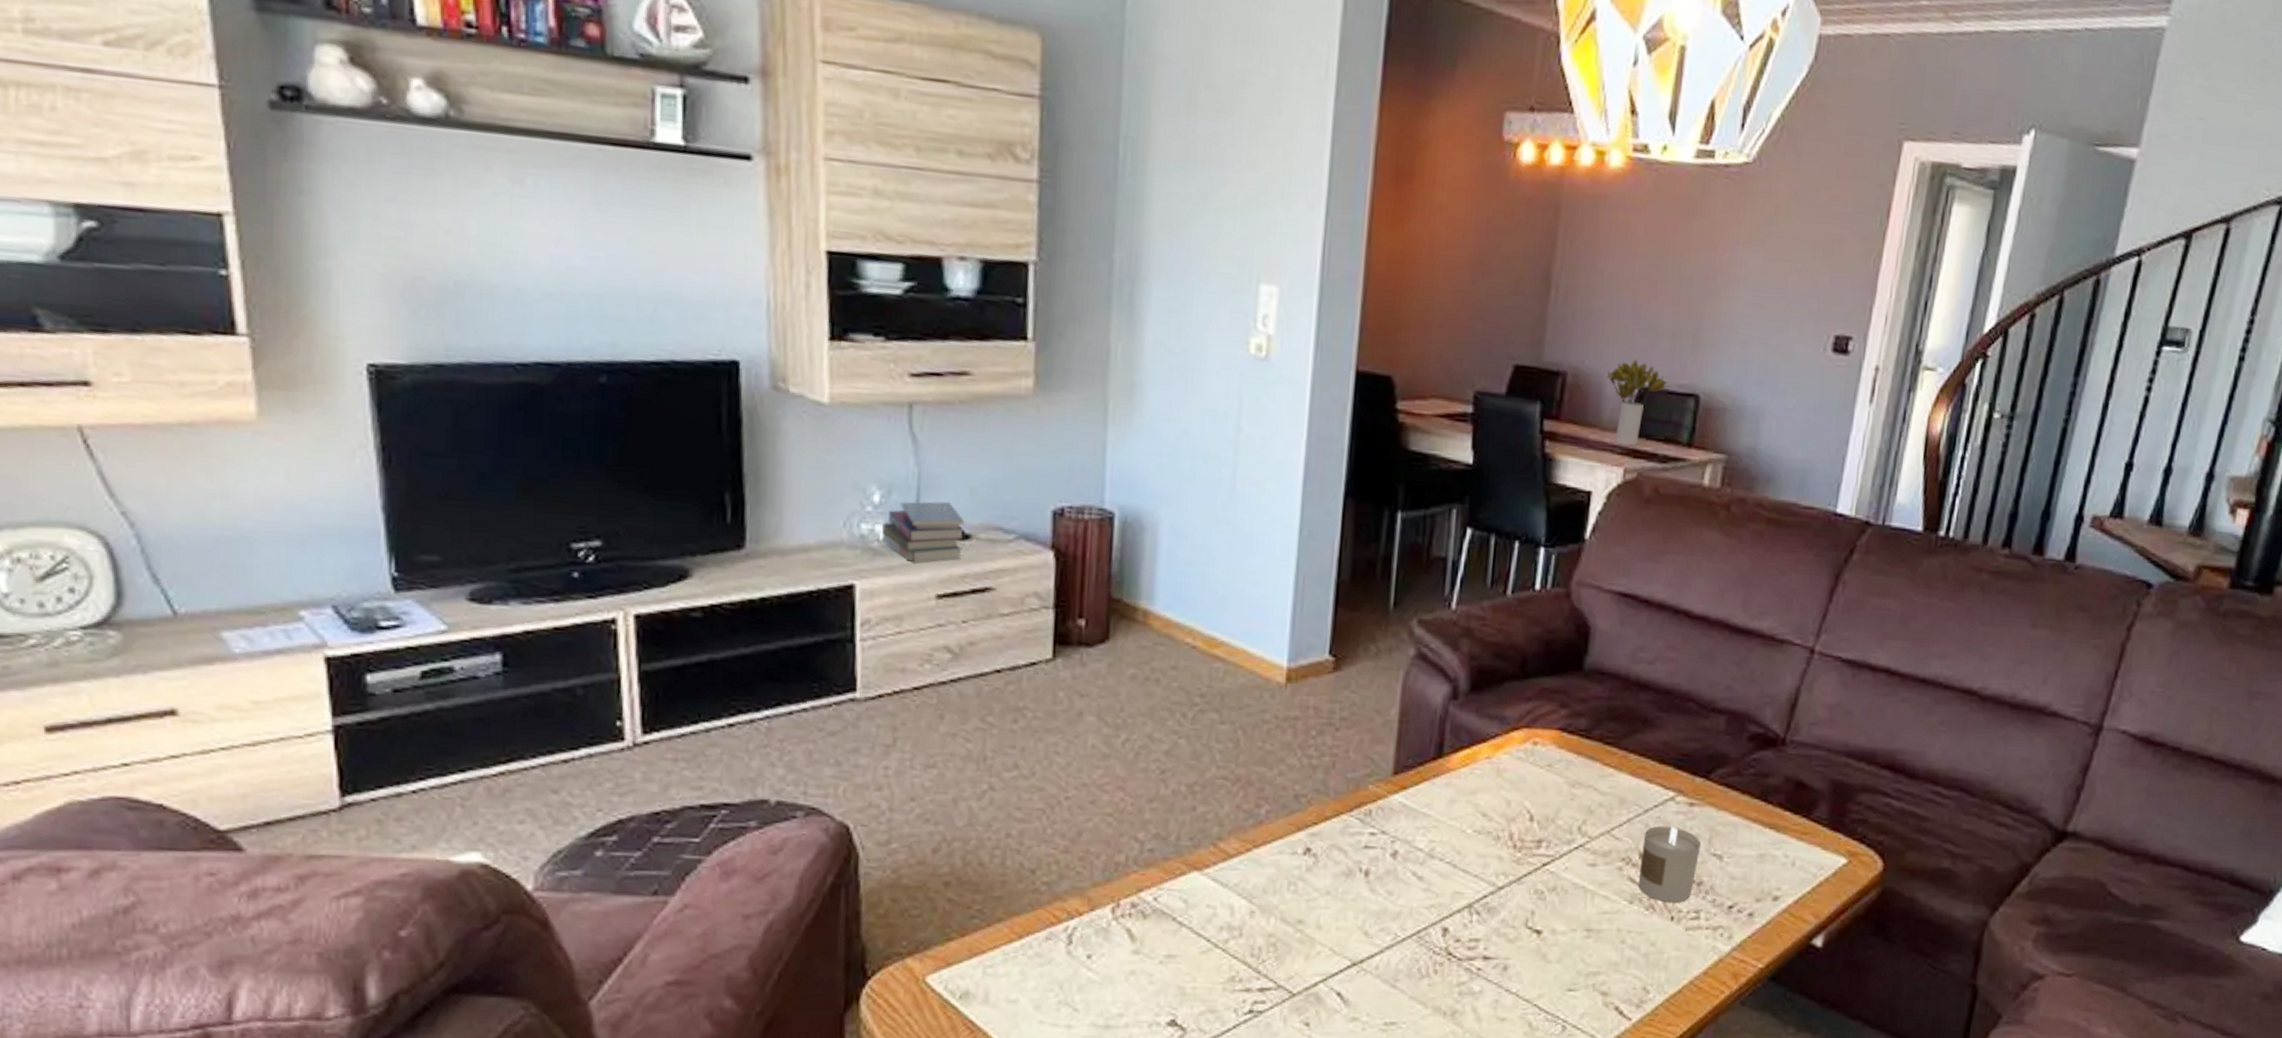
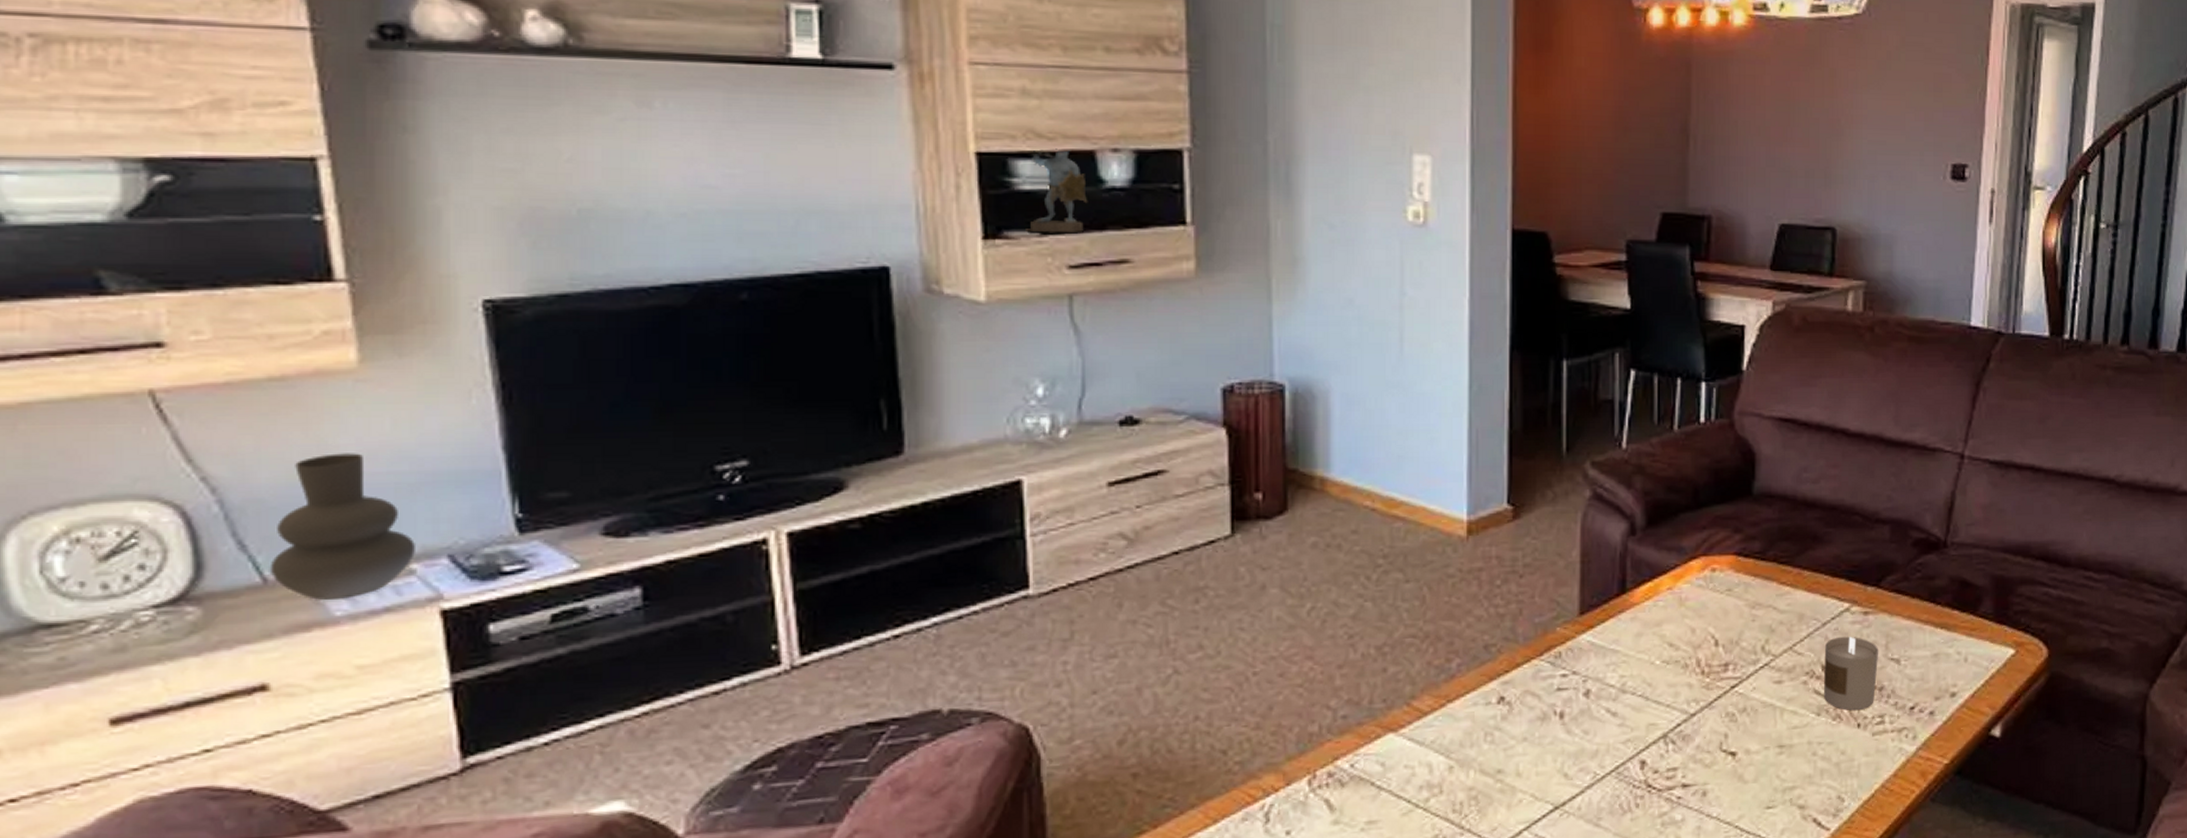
vase: none [179,500,304,638] -> present [269,453,415,600]
figurine: none [871,252,933,341] -> present [1026,148,1088,234]
books: present [882,501,965,565] -> none [1048,389,1133,454]
flower bouquet: present [1606,359,1672,446] -> none [1748,199,1810,280]

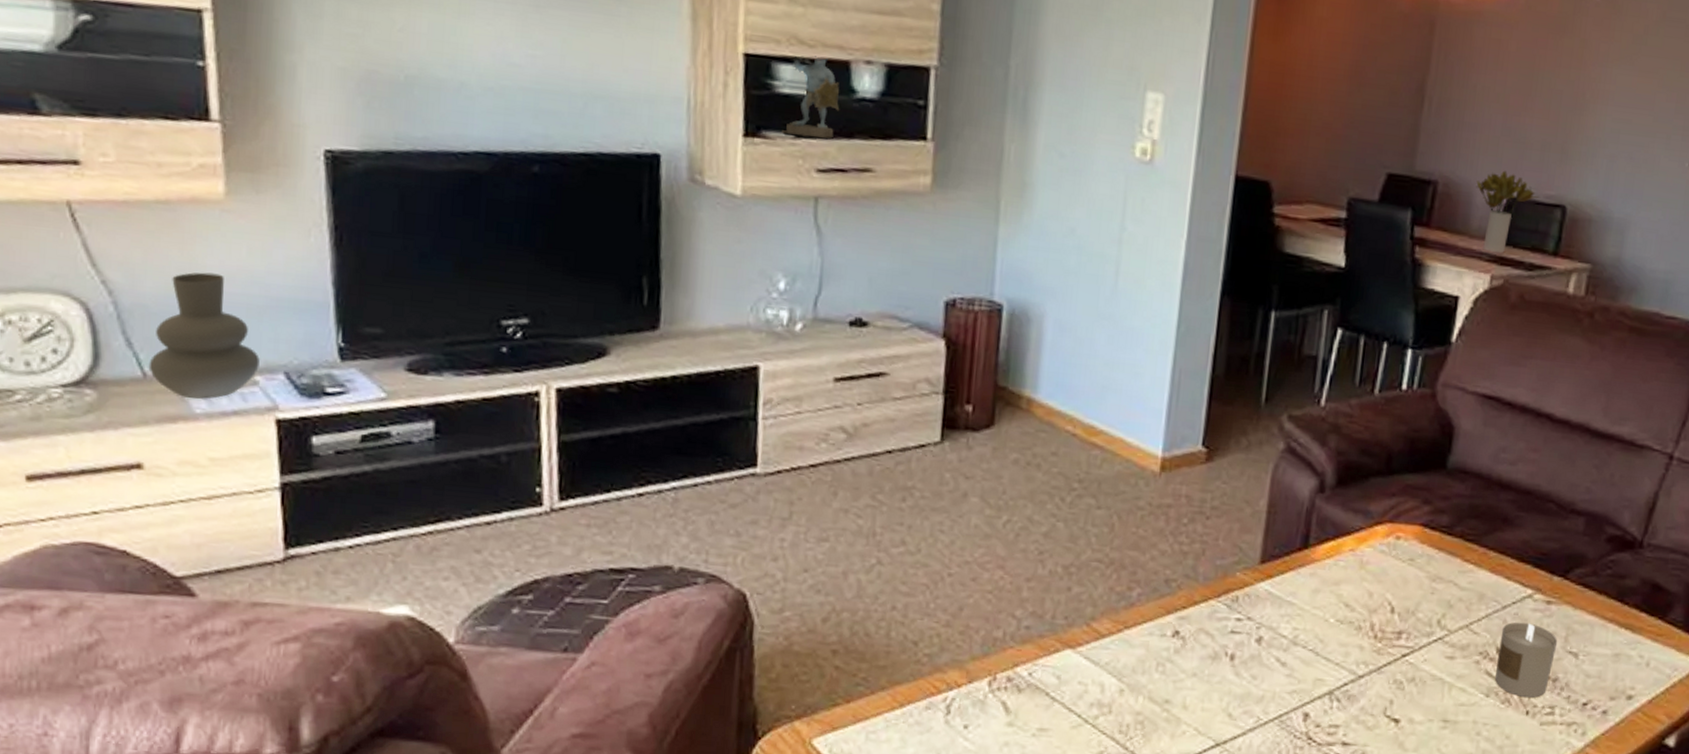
flower bouquet: none [1748,199,1810,280] -> present [1476,170,1540,254]

